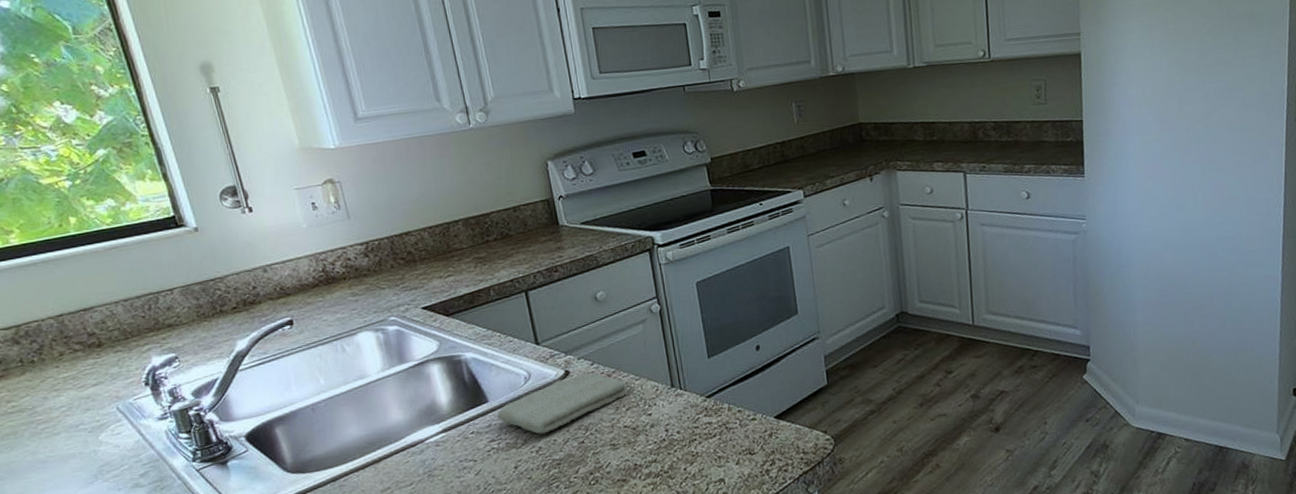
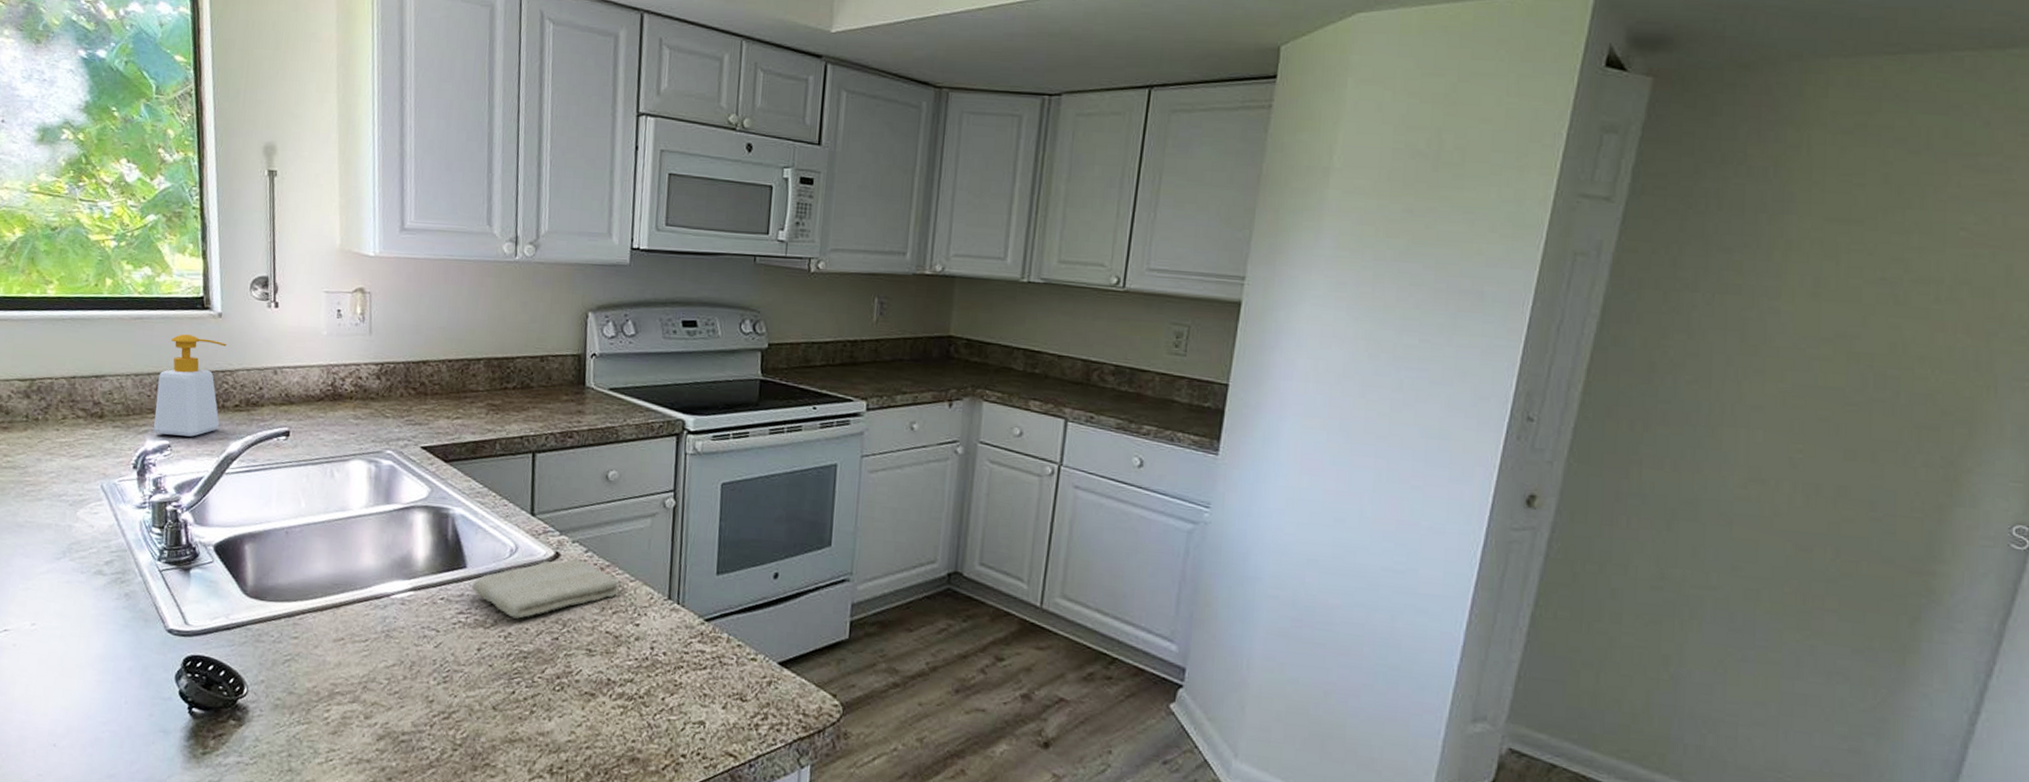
soap bottle: none [148,253,222,349] -> present [154,334,227,437]

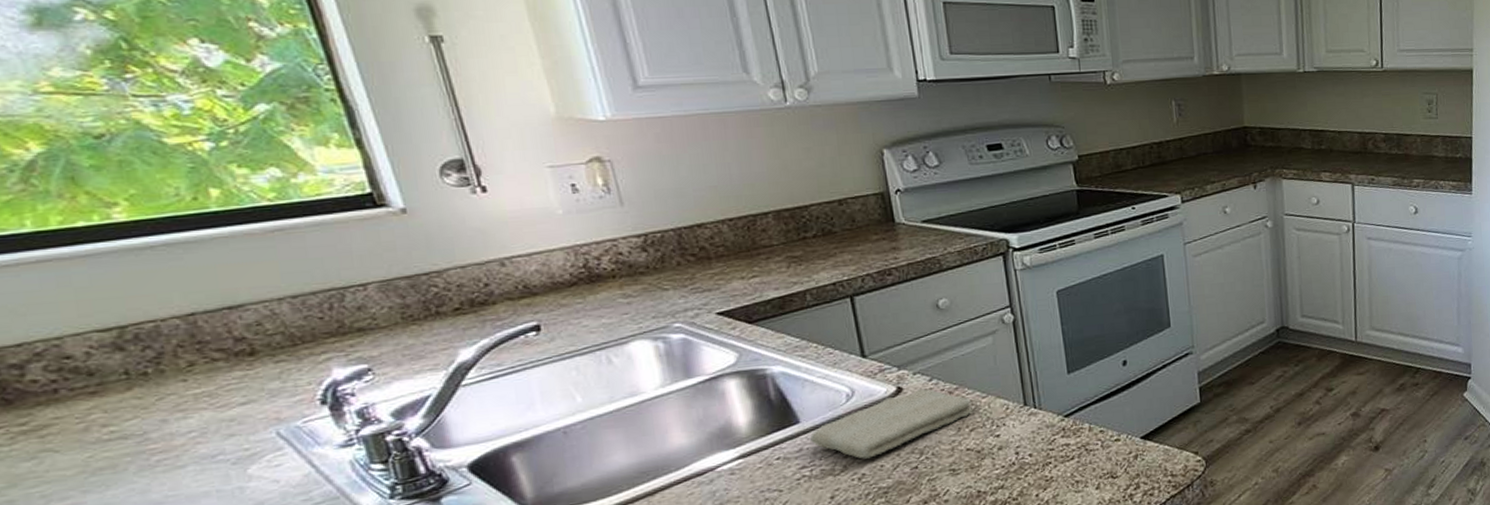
soap bottle: present [154,334,227,437] -> none [330,239,439,359]

